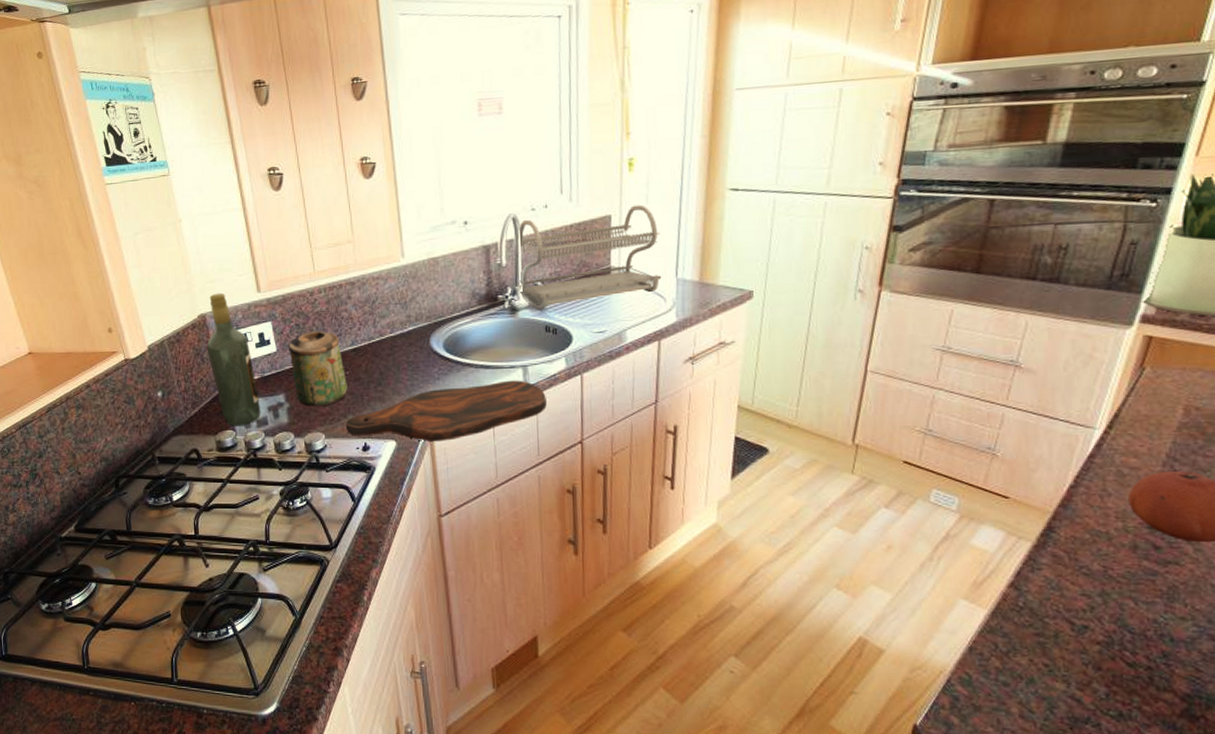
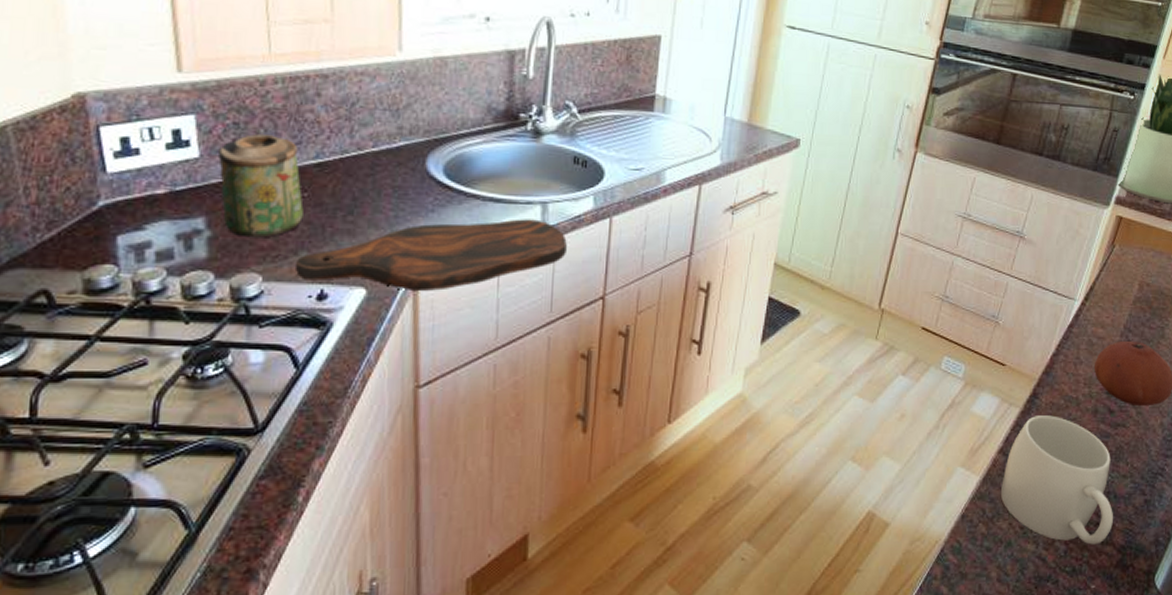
wine bottle: present [206,293,261,427] -> none [81,65,165,260]
dish rack: present [517,205,662,311] -> none [546,25,712,137]
mug: none [1014,550,1173,690] -> present [1000,415,1114,545]

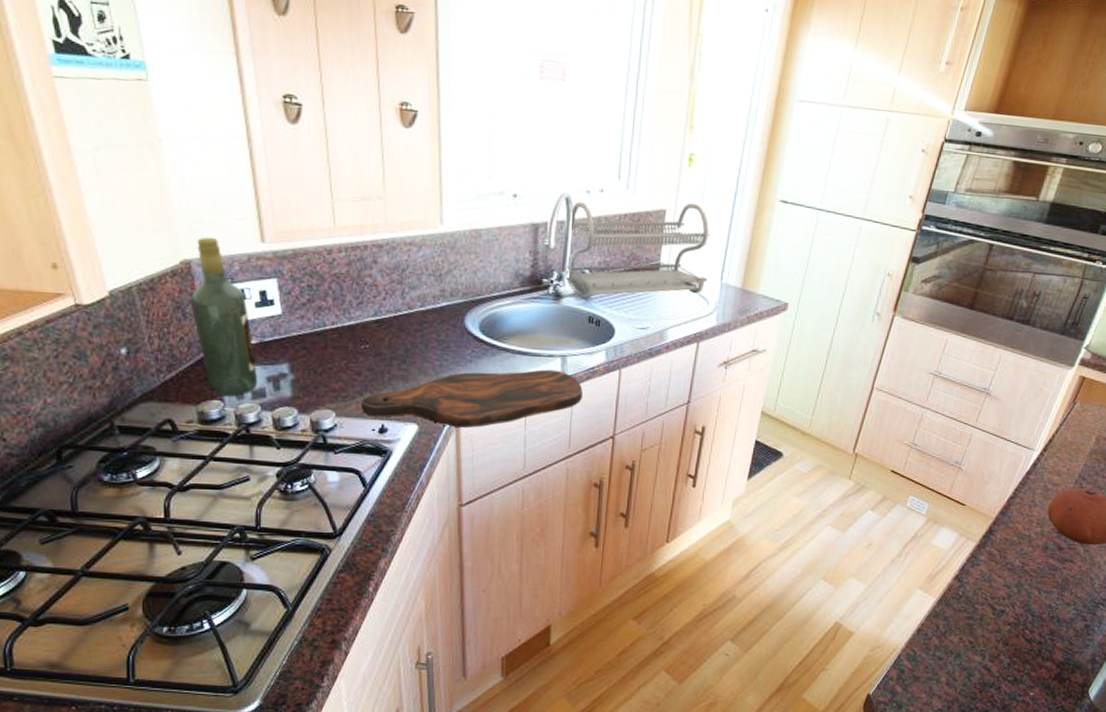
wine bottle: none [81,65,165,260] -> present [190,236,258,397]
canister: present [217,134,304,238] -> none [296,295,366,382]
dish rack: none [546,25,712,137] -> present [565,201,711,300]
mug: present [1000,415,1114,545] -> none [953,549,1057,660]

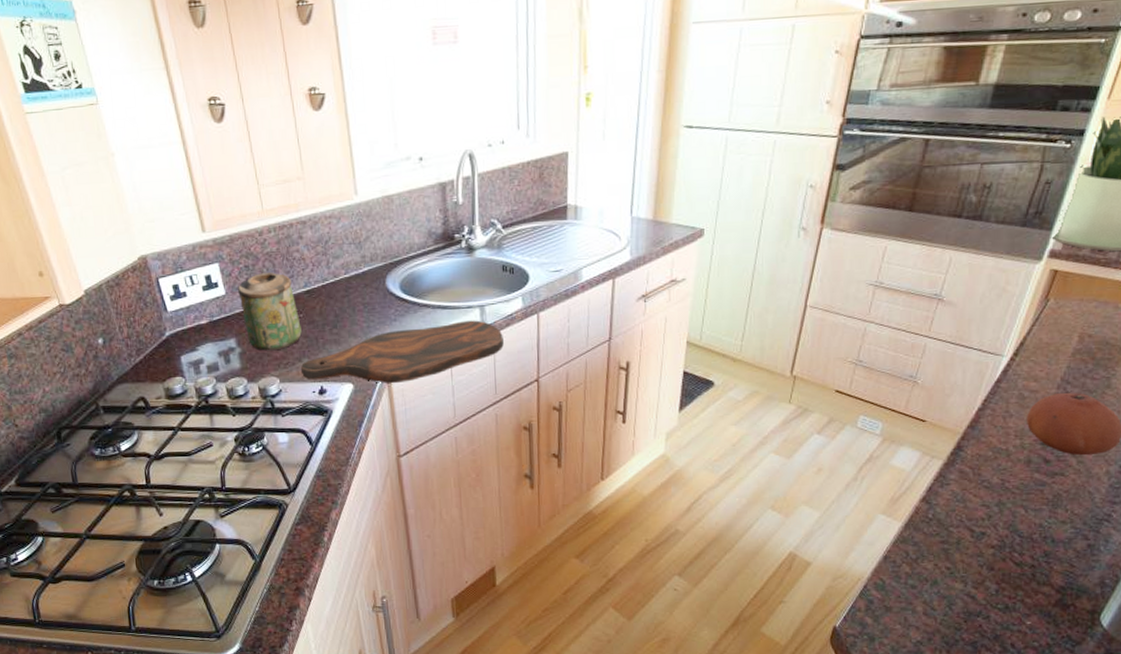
wine bottle: present [190,236,258,397] -> none [149,233,212,373]
canister: none [296,295,366,382] -> present [237,273,302,351]
dish rack: present [565,201,711,300] -> none [474,141,617,250]

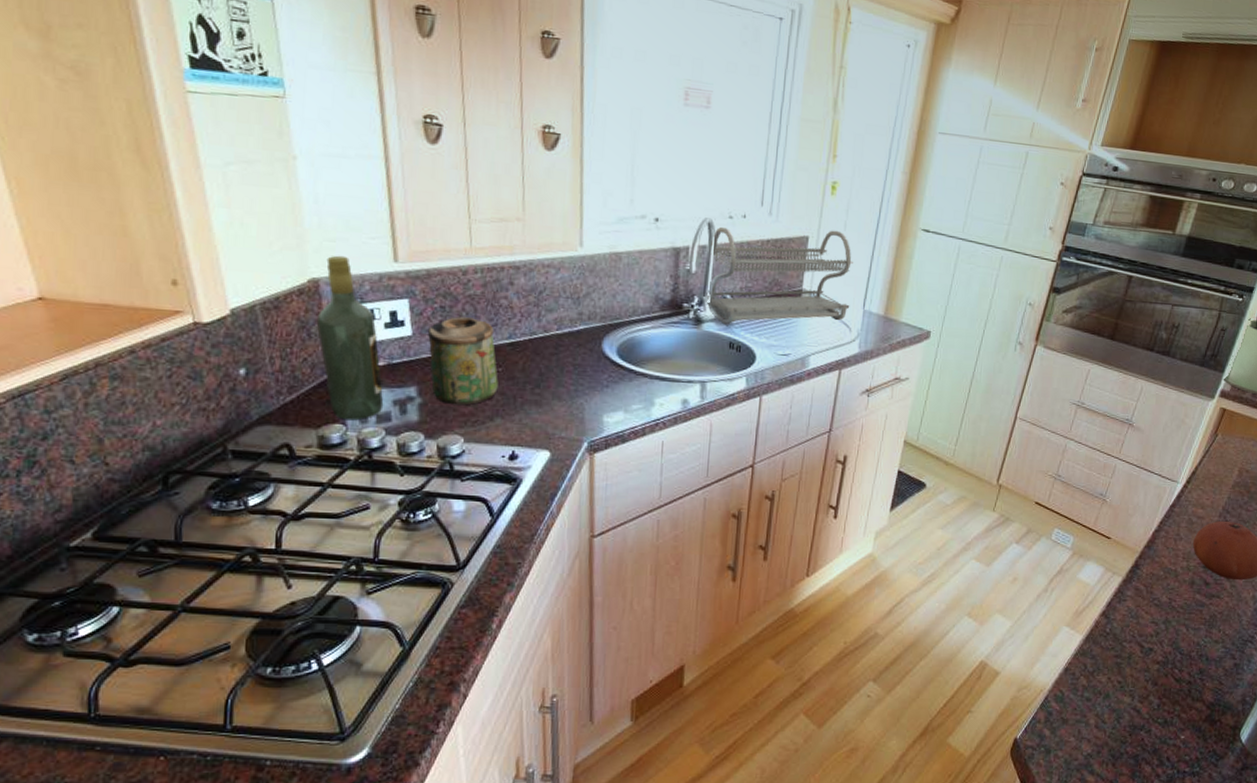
wine bottle: none [149,233,212,373] -> present [316,255,384,421]
cutting board: present [300,320,504,384] -> none [490,395,722,456]
dish rack: none [474,141,617,250] -> present [706,226,853,325]

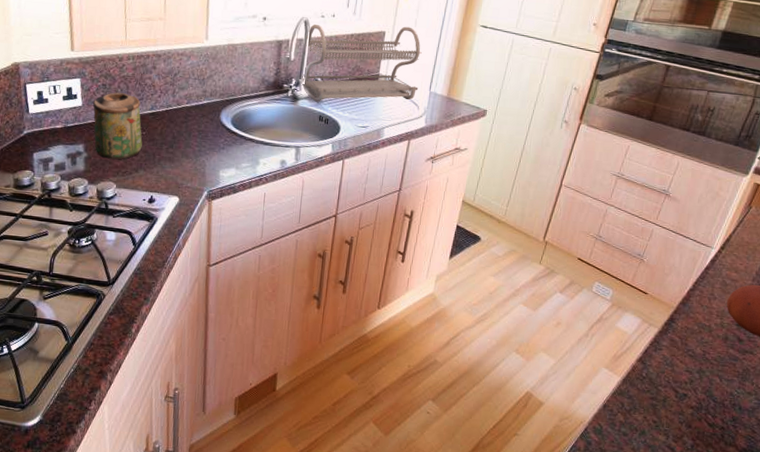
wine bottle: present [316,255,384,421] -> none [16,46,61,168]

